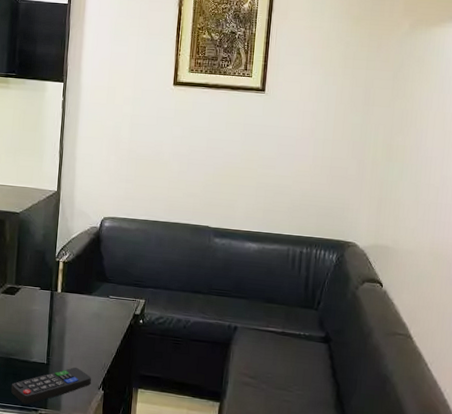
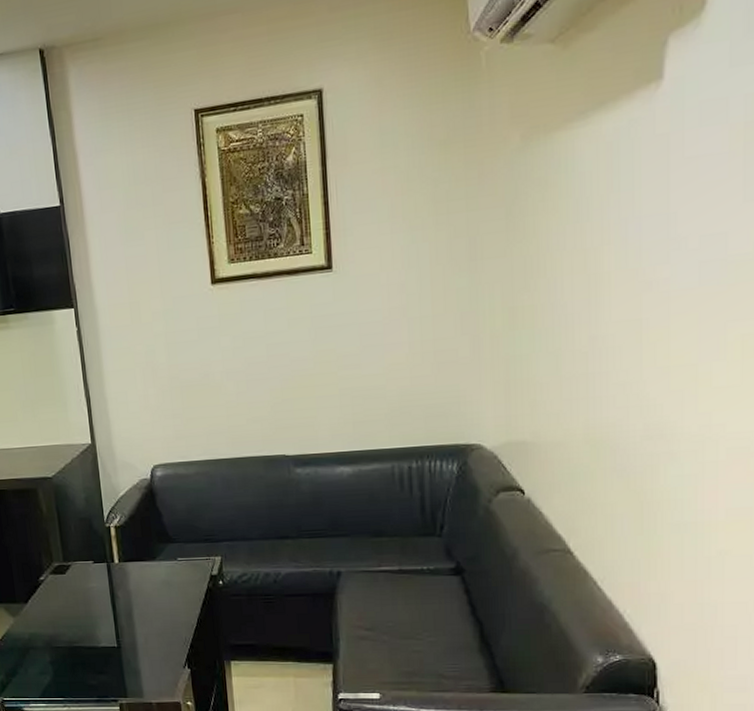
remote control: present [10,367,91,405] -> none [81,646,173,696]

